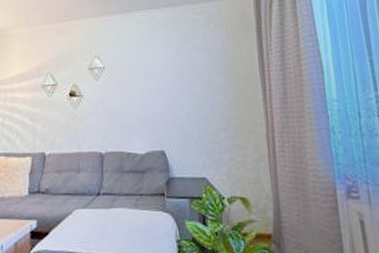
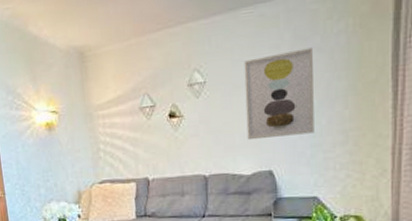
wall art: none [138,47,200,122] -> present [243,47,314,141]

